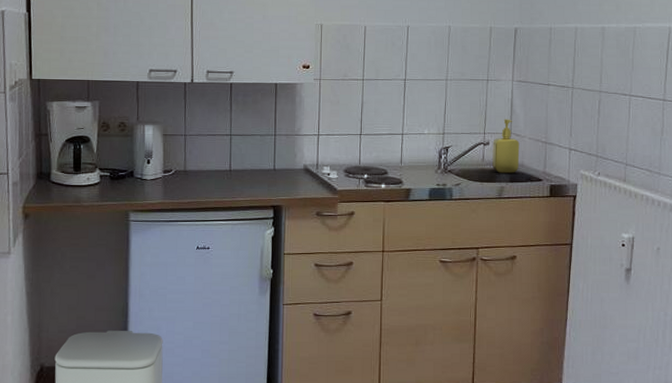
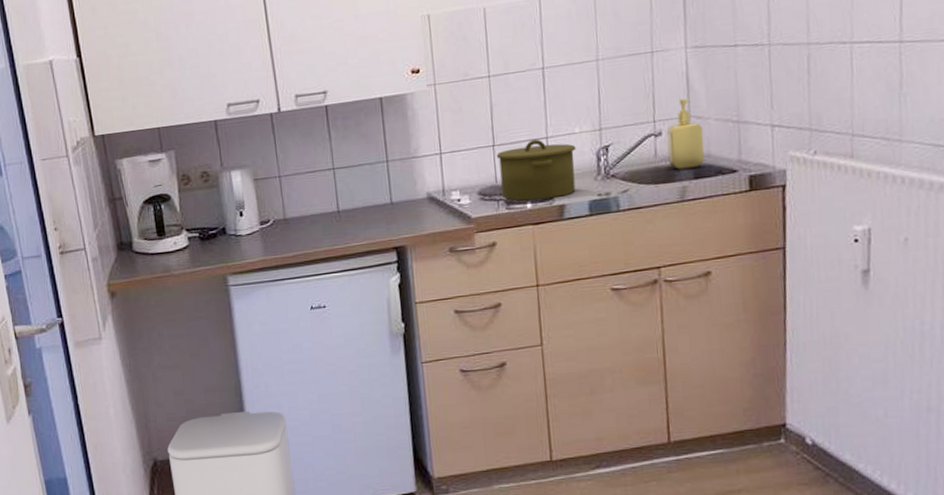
cooking pot: none [362,134,424,182] -> present [496,139,576,201]

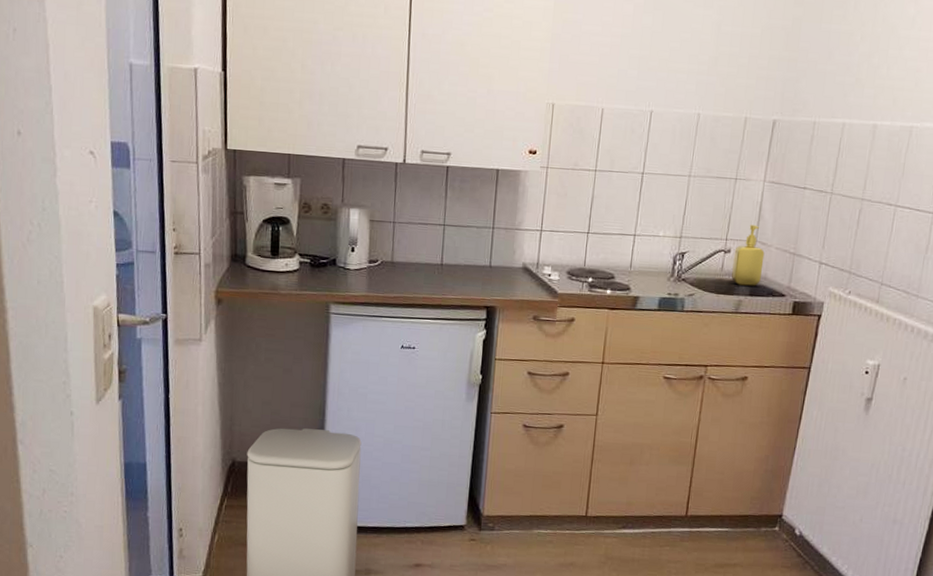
cooking pot: present [496,139,576,201] -> none [586,234,658,289]

